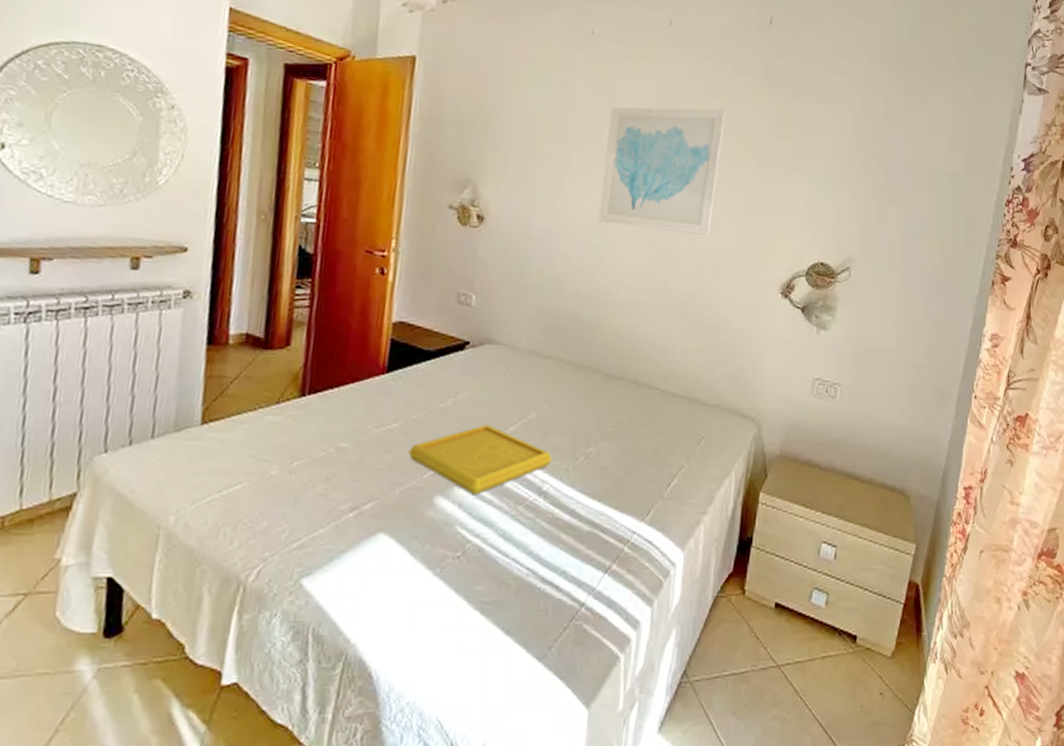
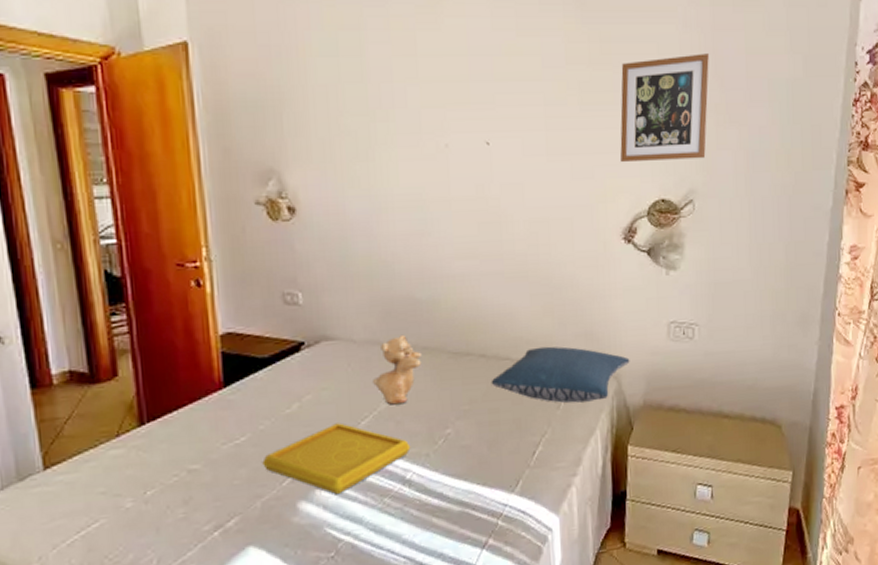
teddy bear: none [527,349,578,416] -> present [373,334,423,405]
wall art: present [598,106,726,236] -> none [412,48,539,194]
pillow: none [638,382,773,443] -> present [491,346,630,403]
picture frame: none [788,135,880,232] -> present [620,53,710,163]

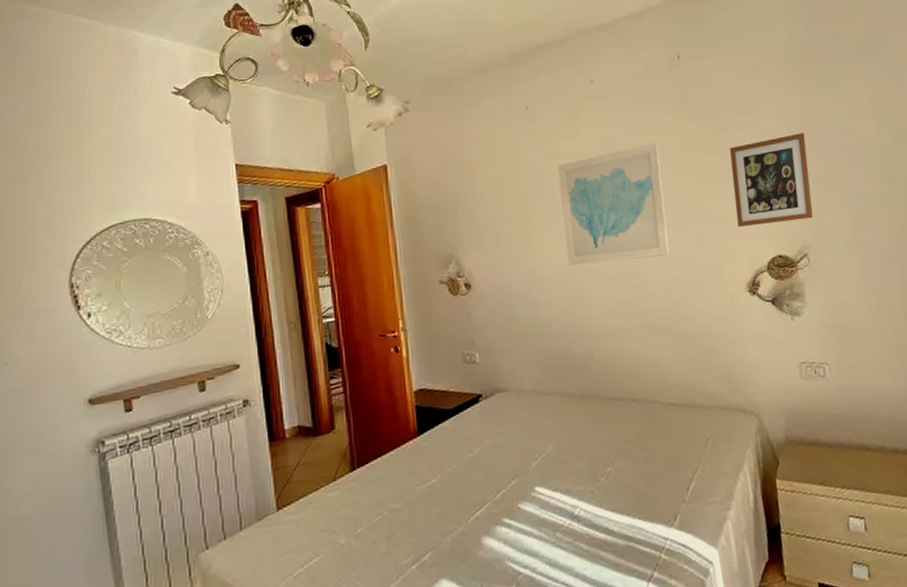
serving tray: present [262,423,411,495] -> none [451,464,577,530]
teddy bear: present [373,334,423,405] -> none [540,384,582,447]
wall art: none [412,48,539,194] -> present [557,143,670,266]
pillow: present [491,346,630,403] -> none [643,389,768,441]

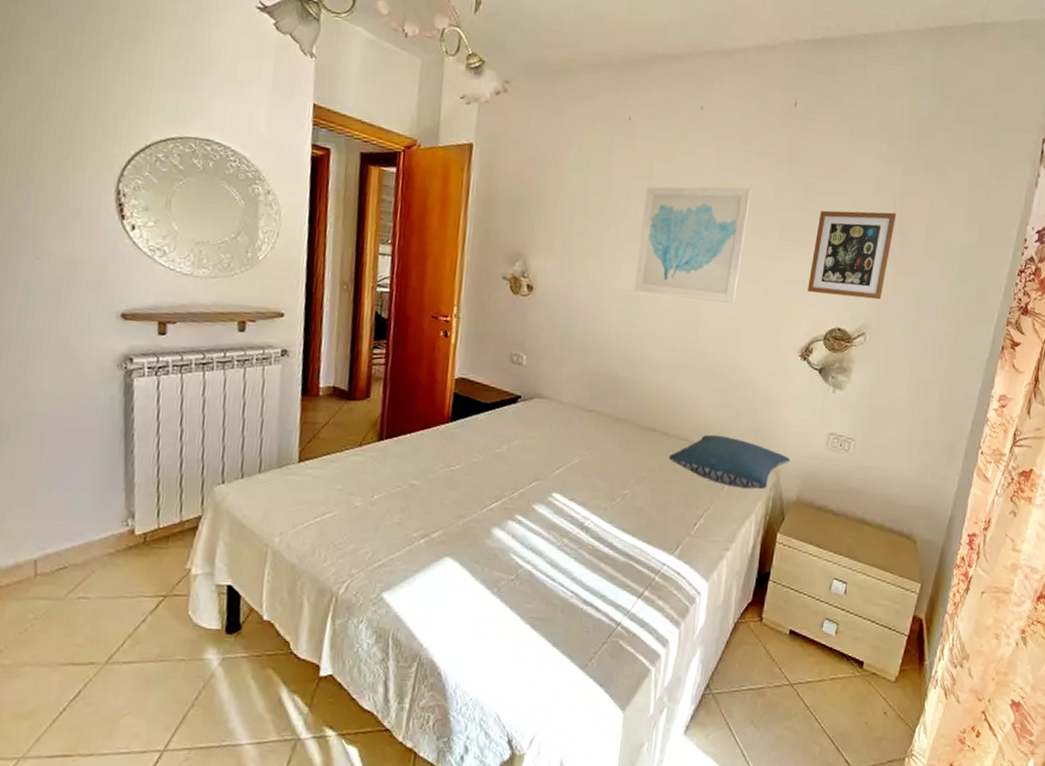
pillow: none [643,389,768,441] -> present [668,434,791,490]

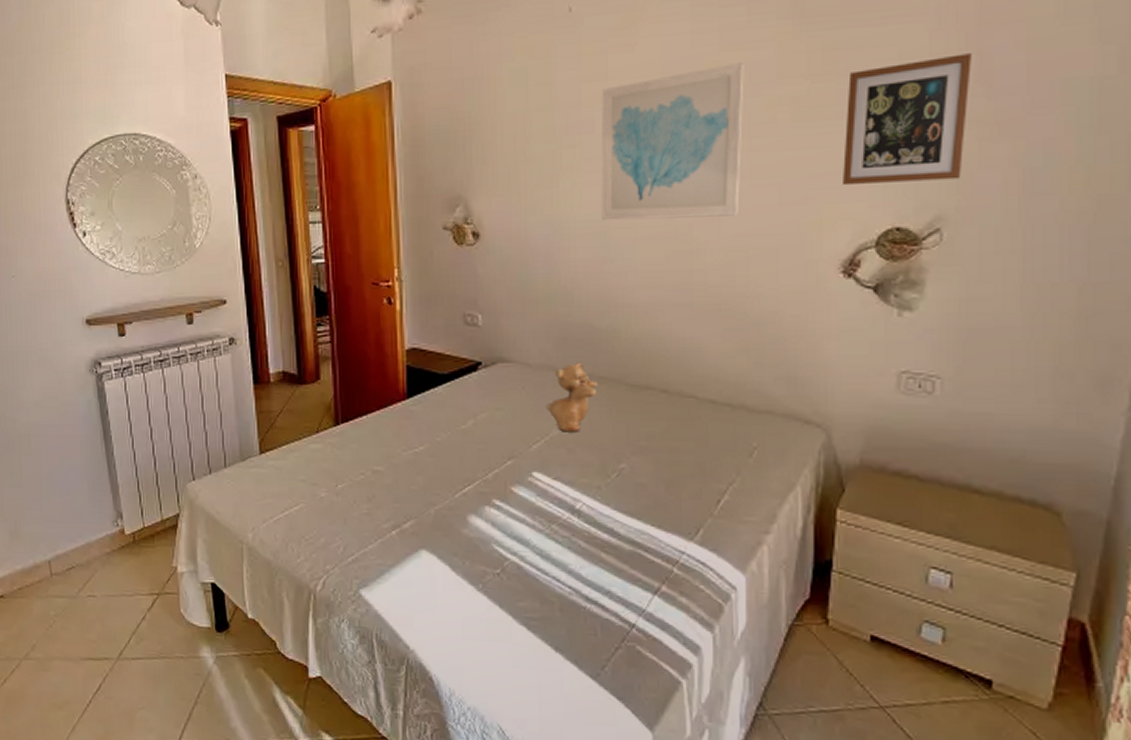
teddy bear: none [571,404,616,462] -> present [546,362,599,432]
pillow: present [668,434,791,490] -> none [672,387,844,453]

